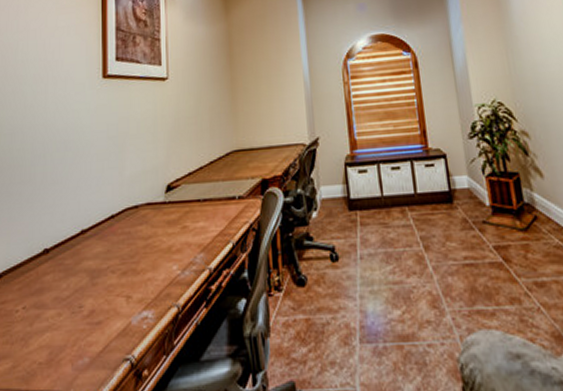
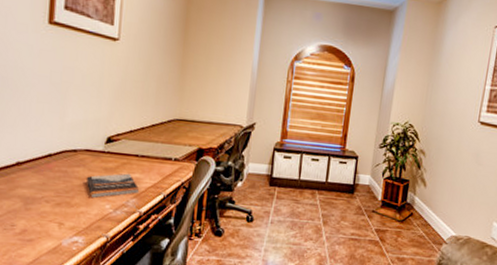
book: none [149,223,205,260] -> present [86,173,139,199]

